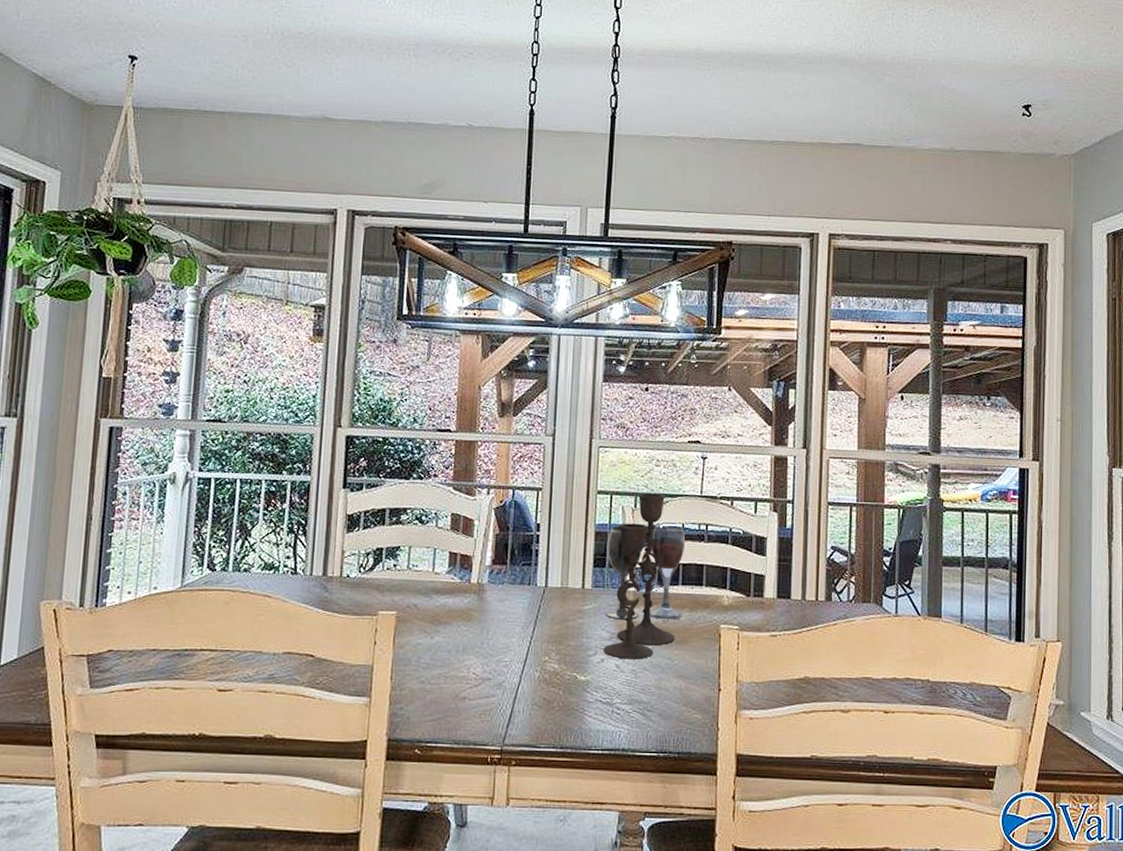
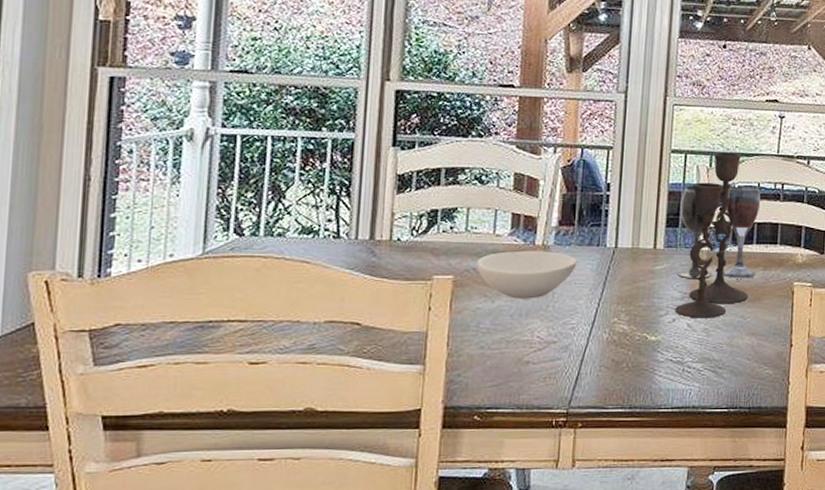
bowl: none [417,588,509,636] -> present [477,250,577,299]

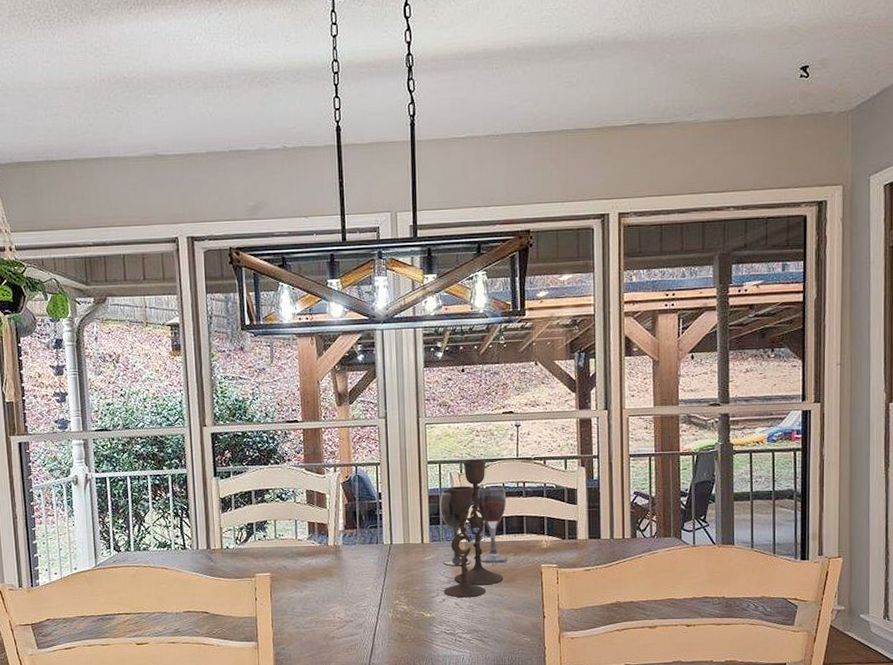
bowl: present [477,250,577,299] -> none [286,550,362,589]

